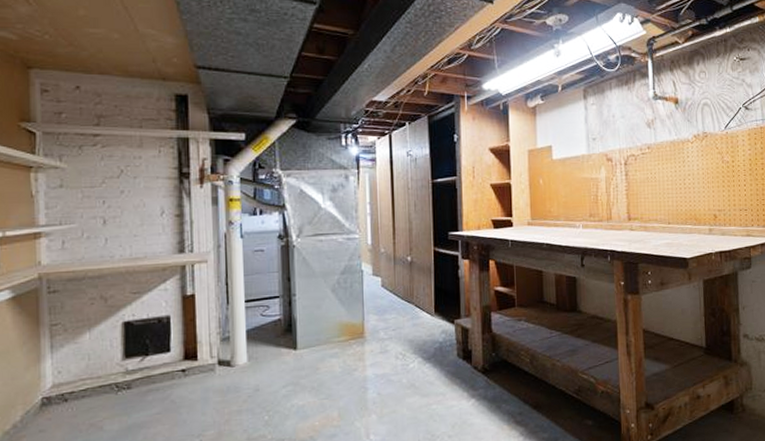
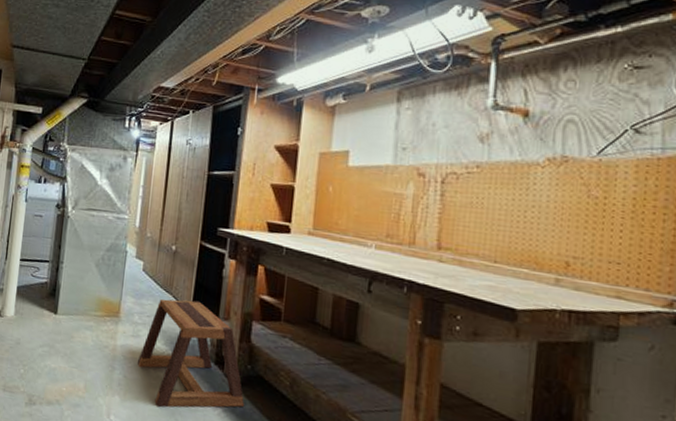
stool: none [390,305,494,414] -> present [138,299,244,408]

